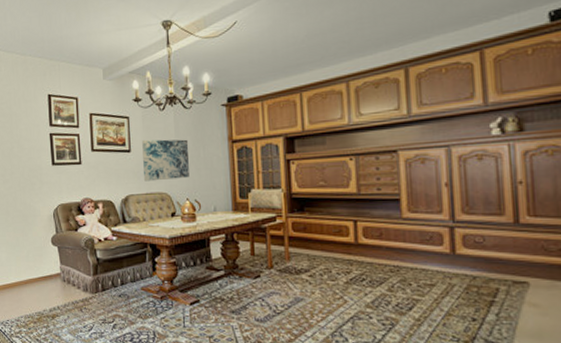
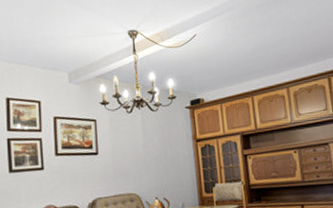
wall art: present [142,139,189,182] -> none [110,140,158,184]

